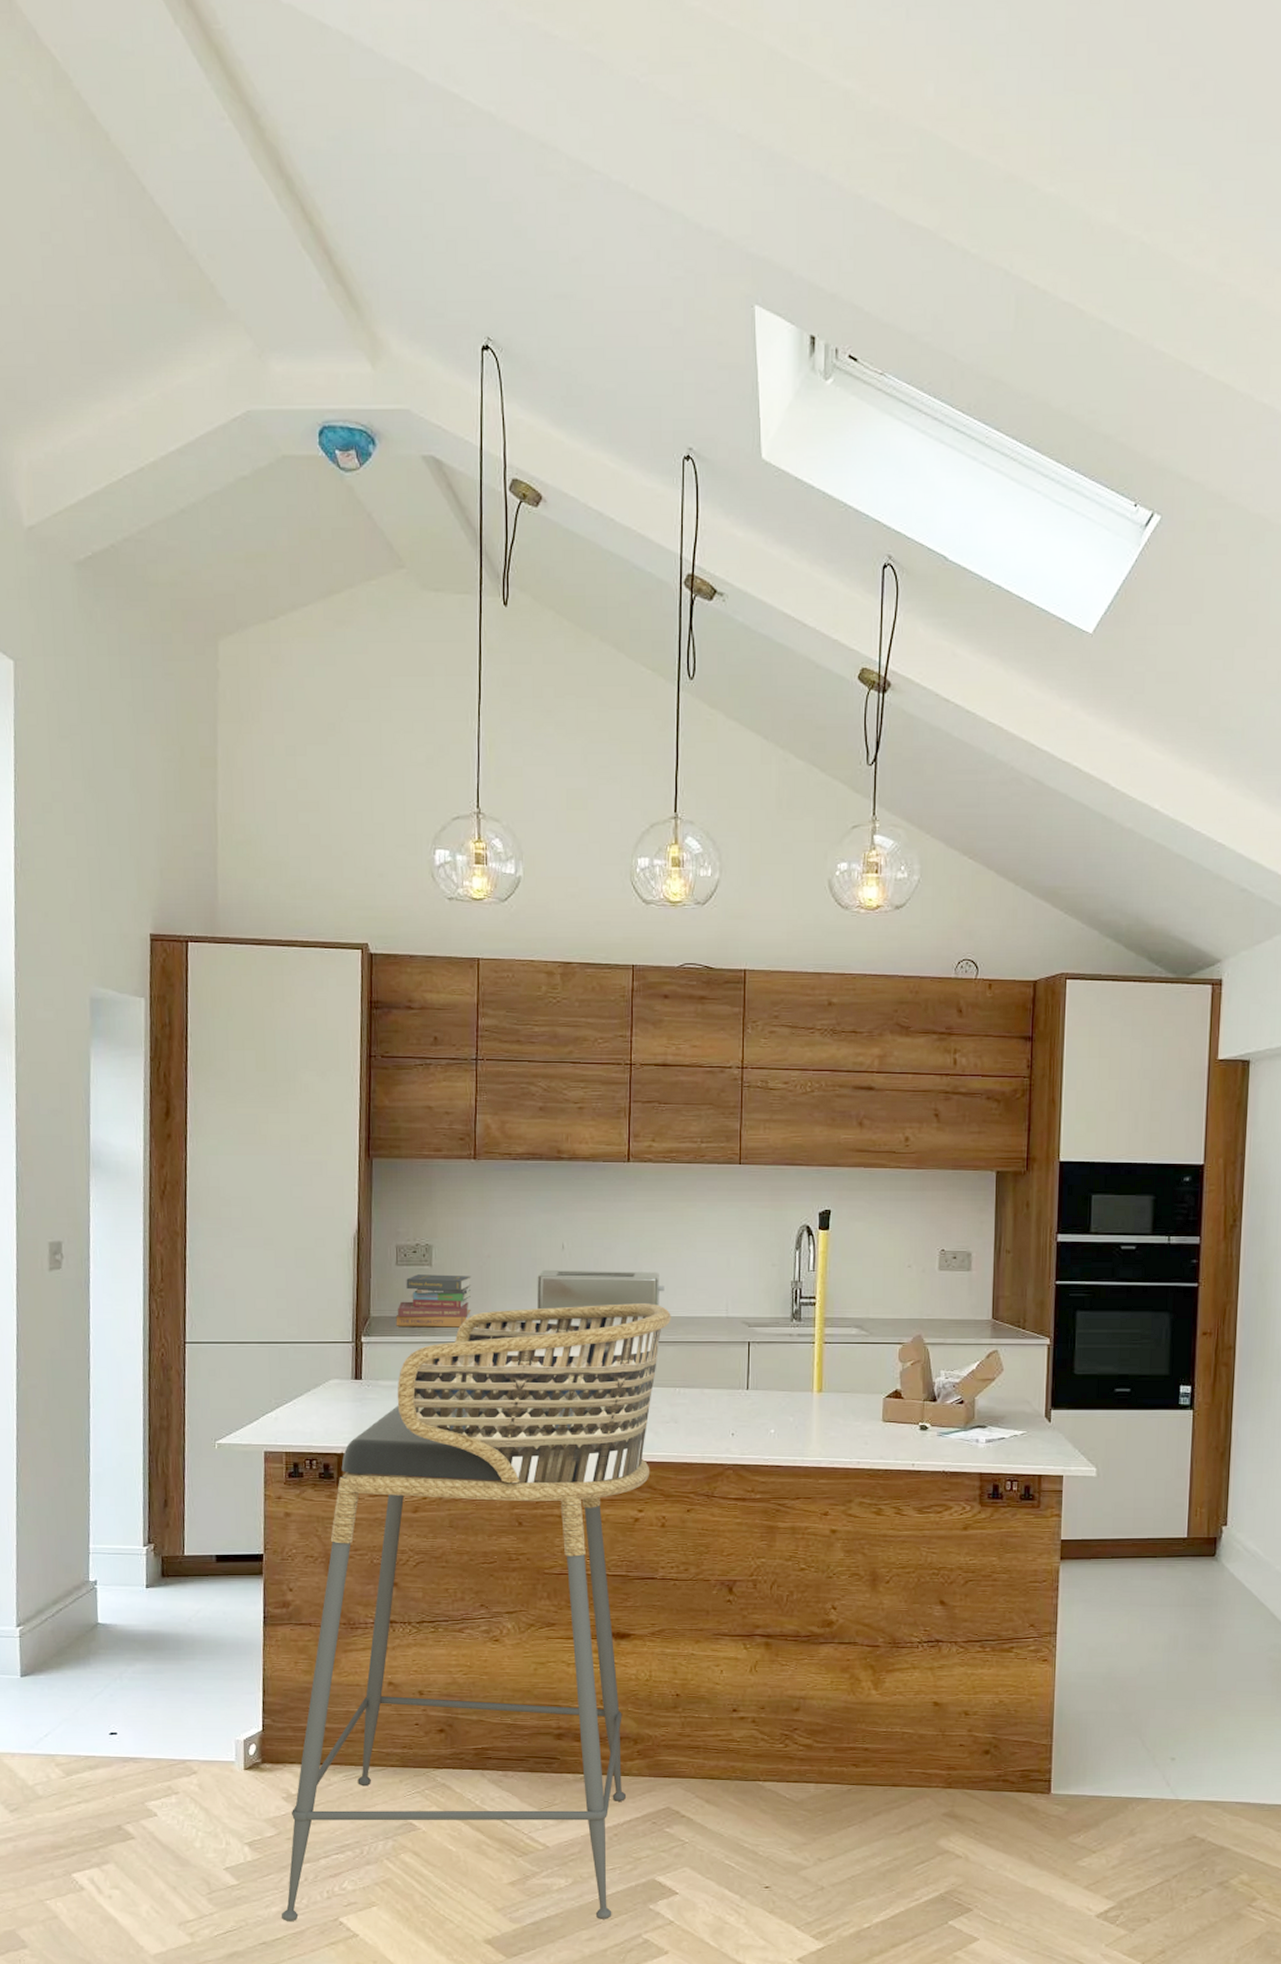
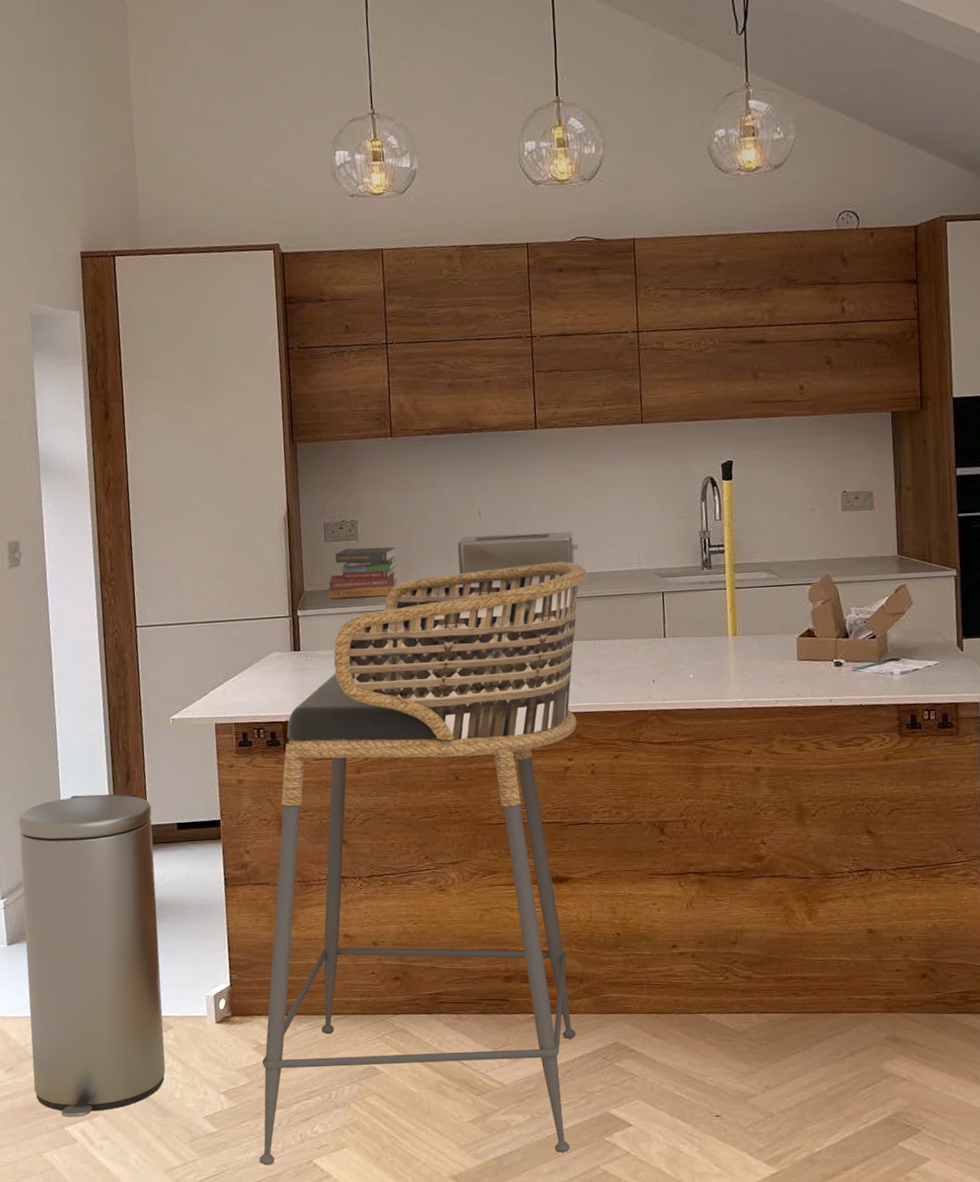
pedal bin: none [40,1520,189,1864] -> present [18,793,166,1118]

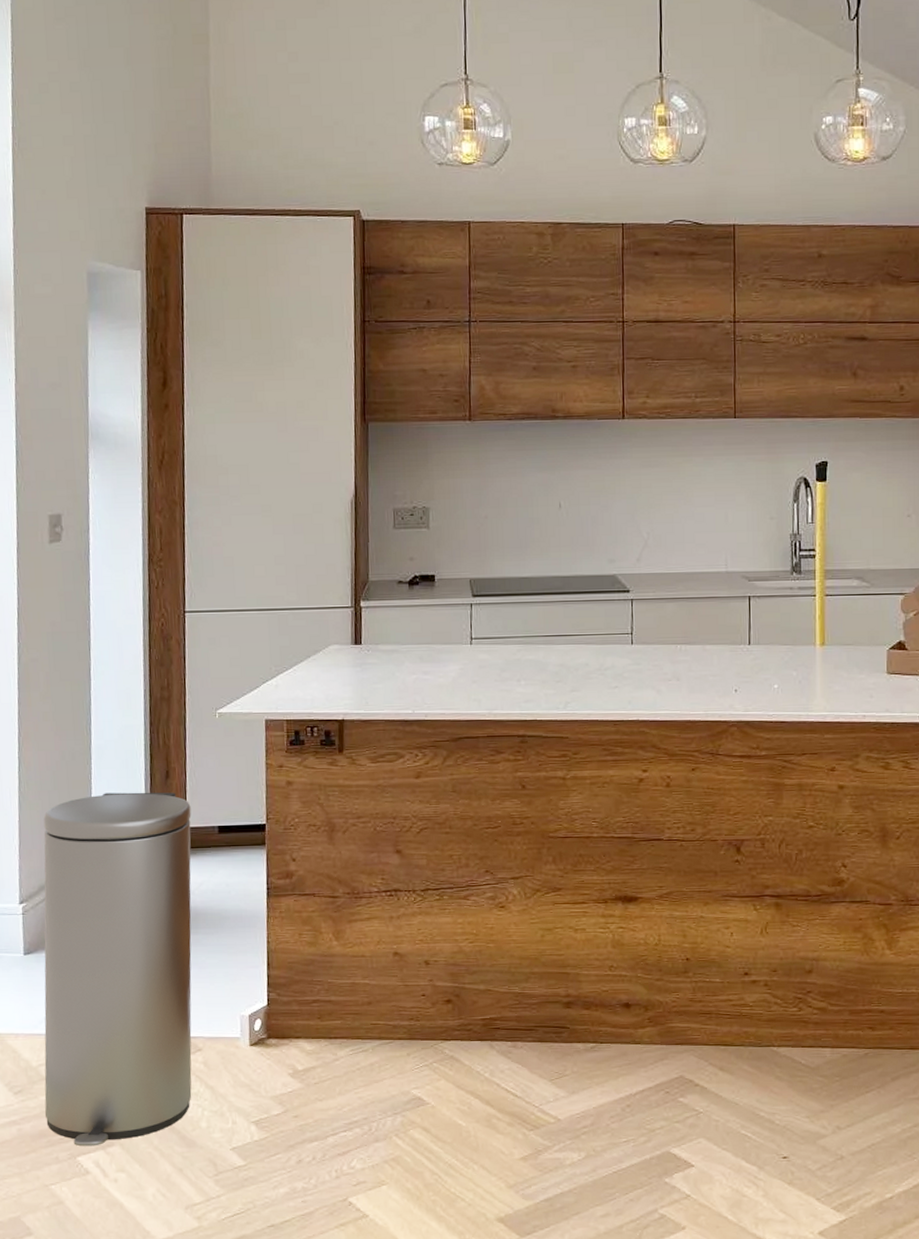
bar stool: present [259,561,587,1166] -> none [290,560,670,1203]
books: present [328,547,398,599] -> none [394,536,470,591]
toaster: present [457,531,579,575] -> none [535,528,663,570]

